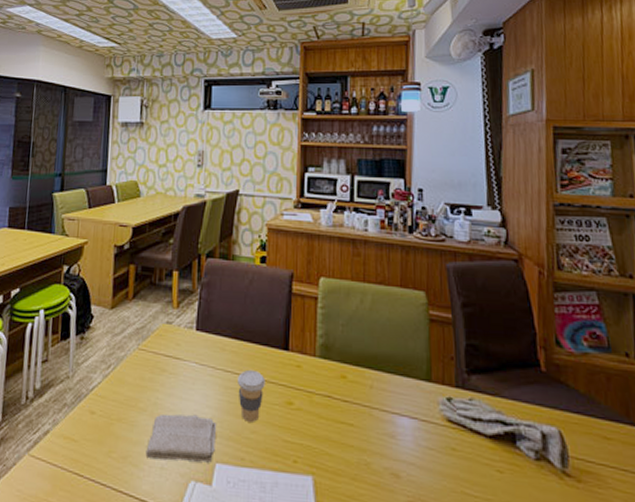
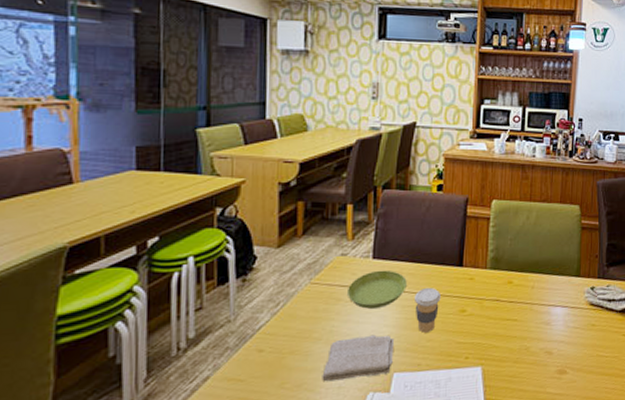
saucer: none [171,343,230,386] -> present [346,270,407,309]

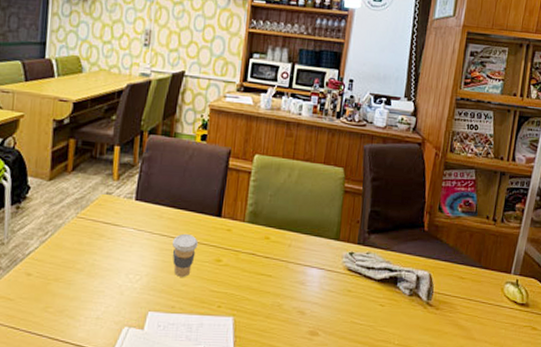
washcloth: present [322,334,395,382] -> none [82,272,151,312]
saucer: present [346,270,407,309] -> none [109,212,166,248]

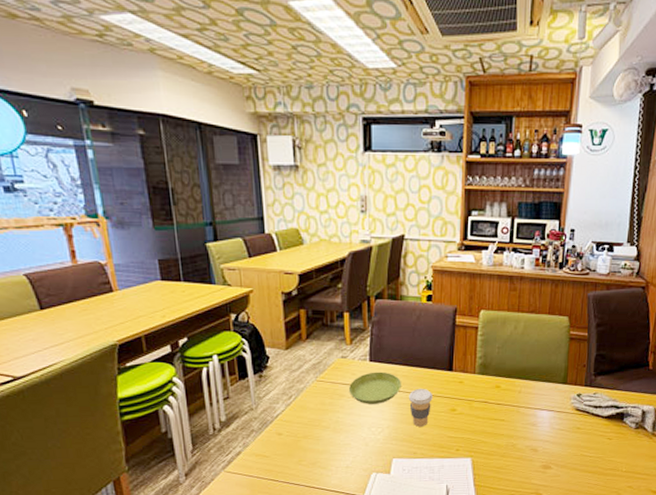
saucer: none [109,212,166,248] -> present [348,371,401,404]

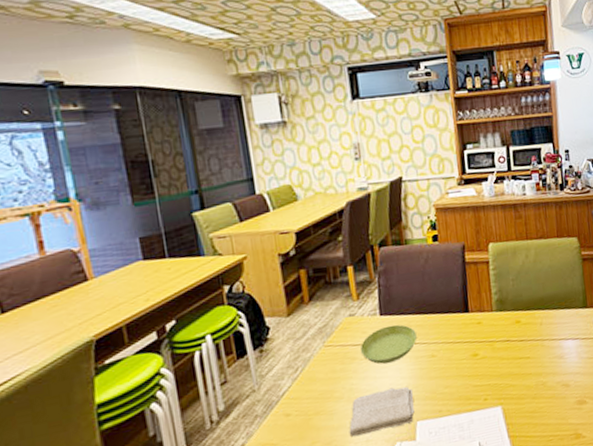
washcloth: none [332,426,393,462] -> present [349,387,415,438]
coffee cup: present [409,388,433,427] -> none [426,336,452,381]

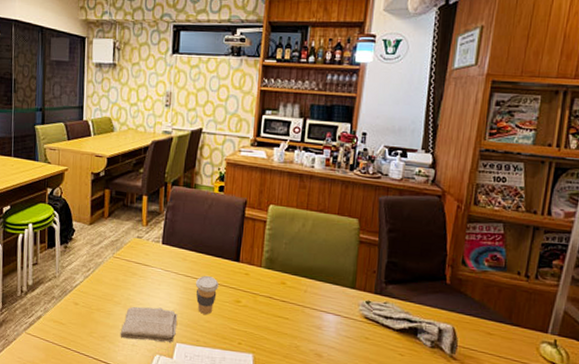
saucer: present [359,324,417,364] -> none [140,254,190,286]
coffee cup: none [426,336,452,381] -> present [196,275,219,315]

